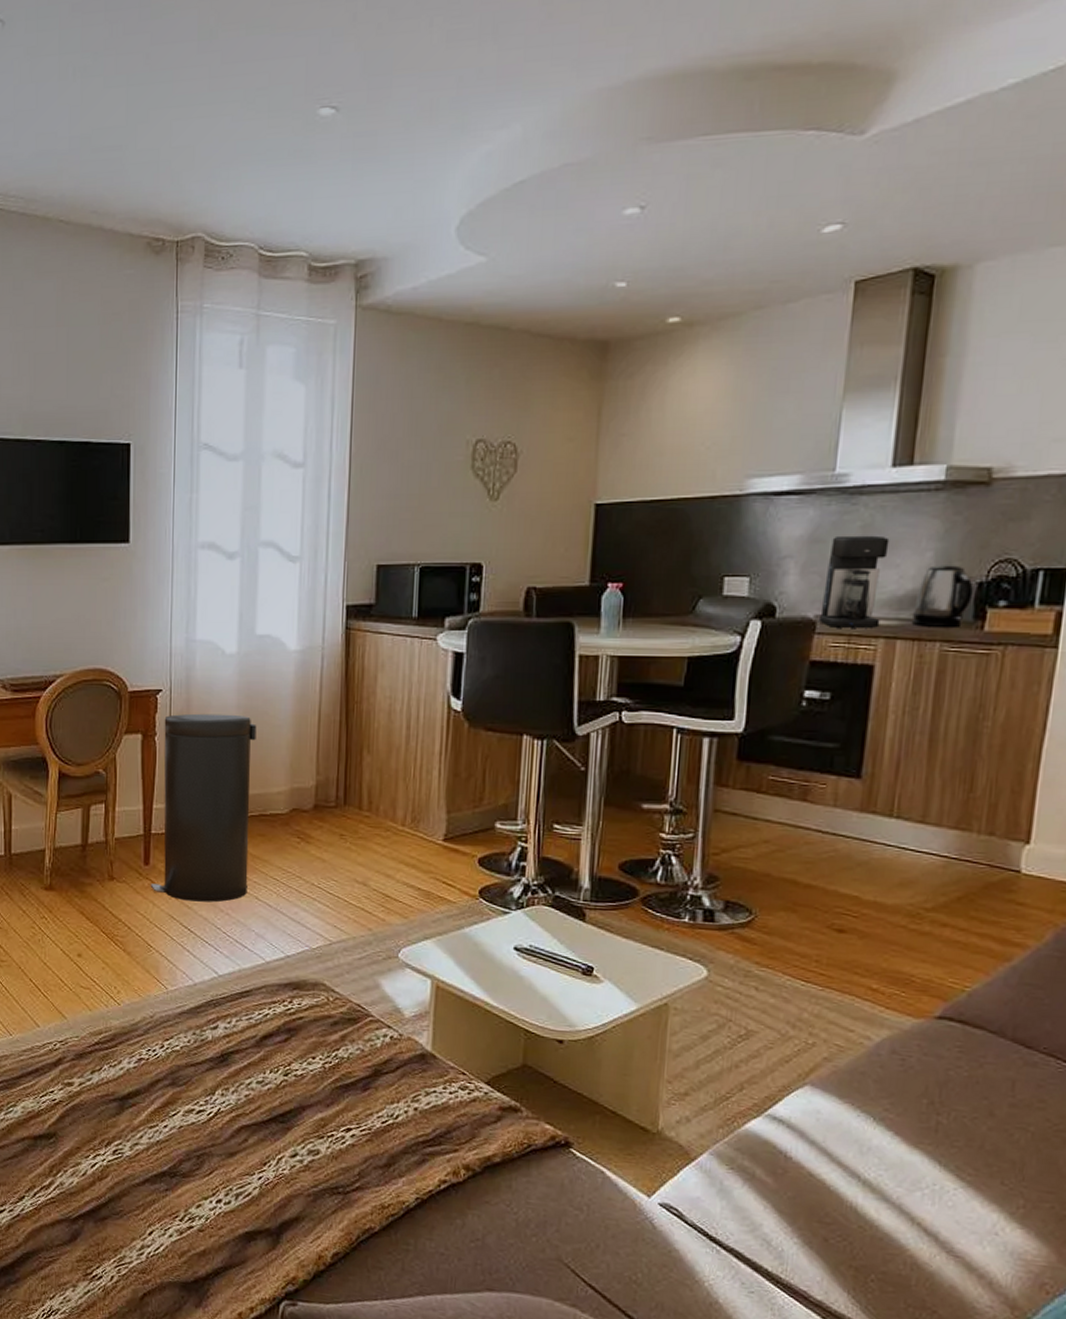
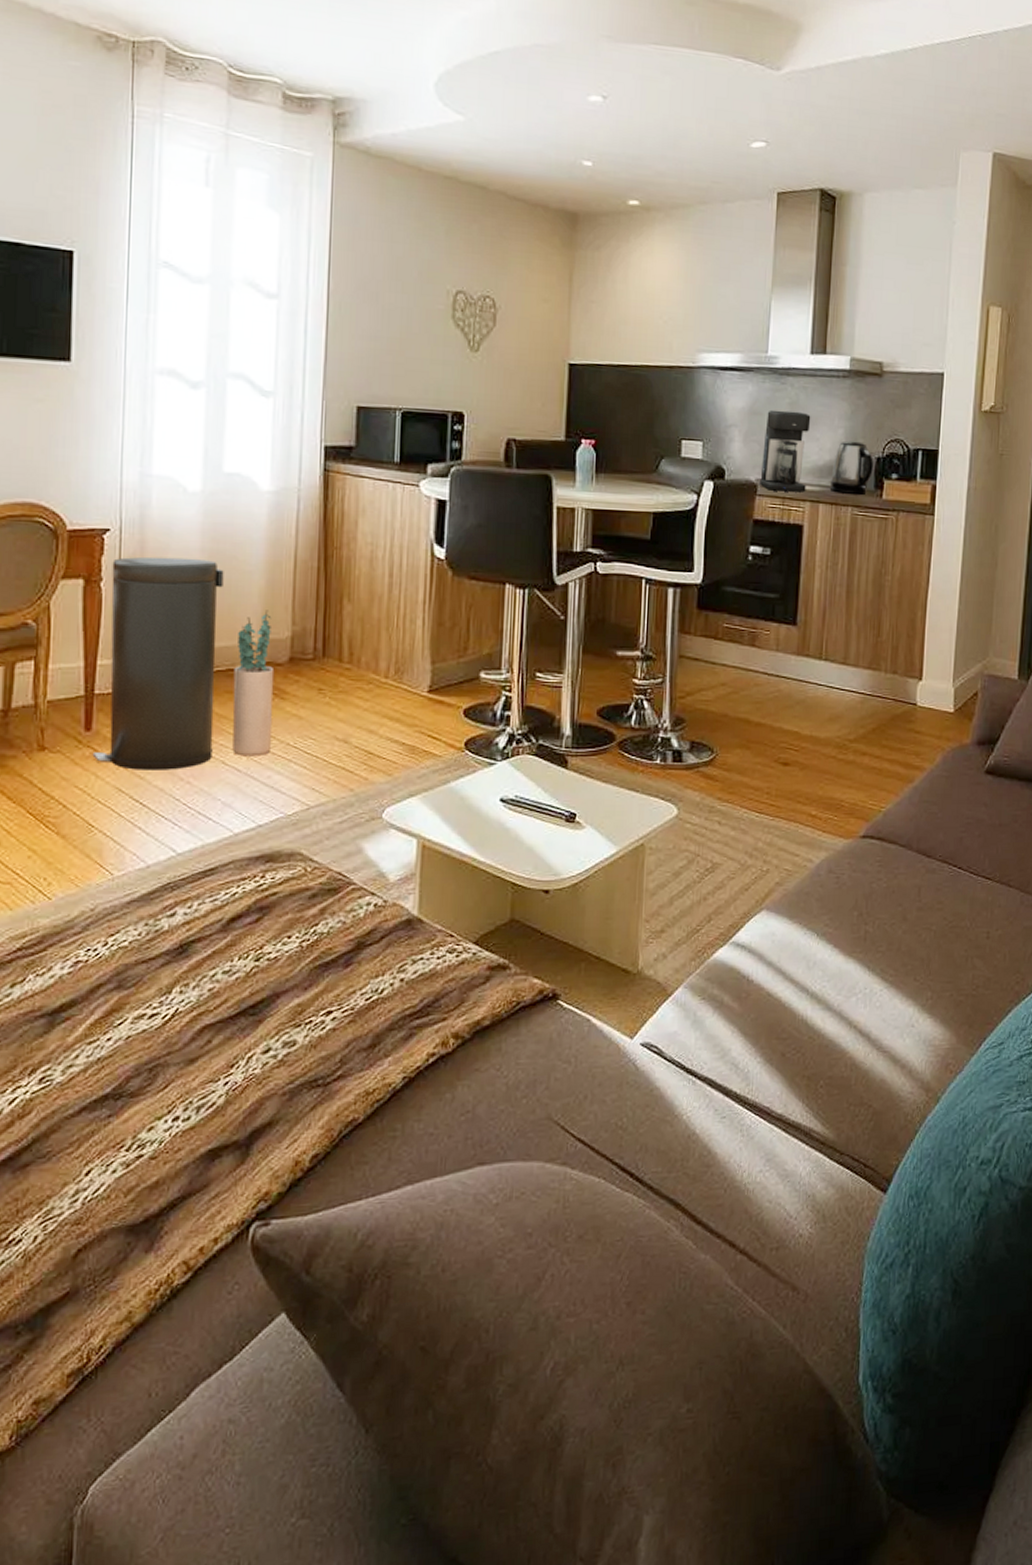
vase: none [264,761,301,894] -> present [232,610,275,757]

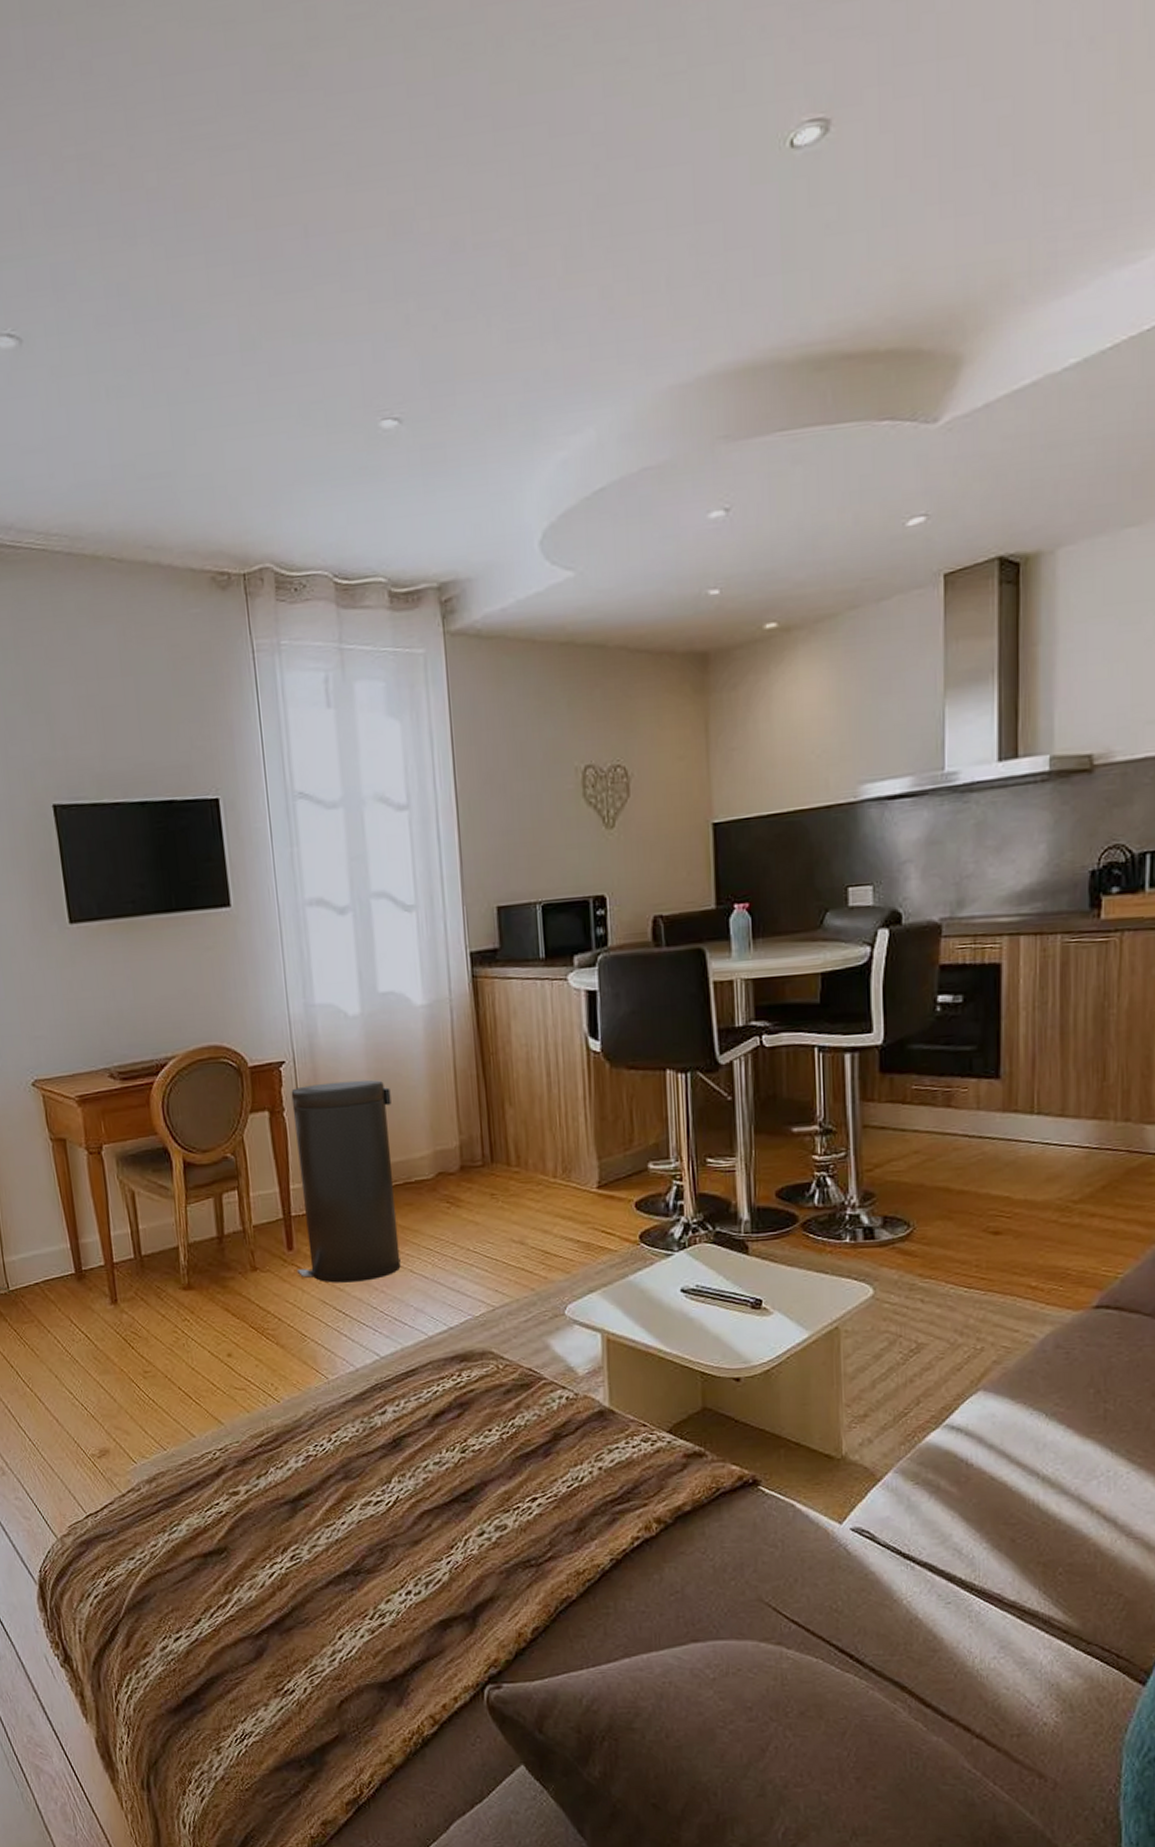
vase: present [232,610,275,757] -> none [410,1122,454,1264]
coffee maker: present [760,409,811,493] -> none [945,832,1003,929]
kettle: present [829,441,873,496] -> none [1031,855,1087,922]

